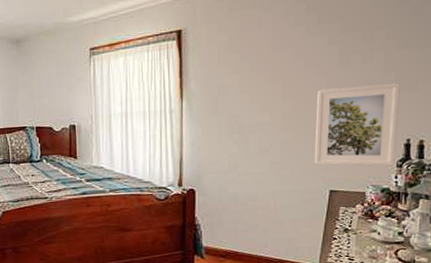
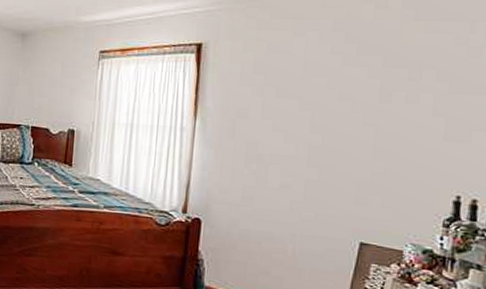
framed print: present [314,82,400,166] -> none [342,126,451,224]

